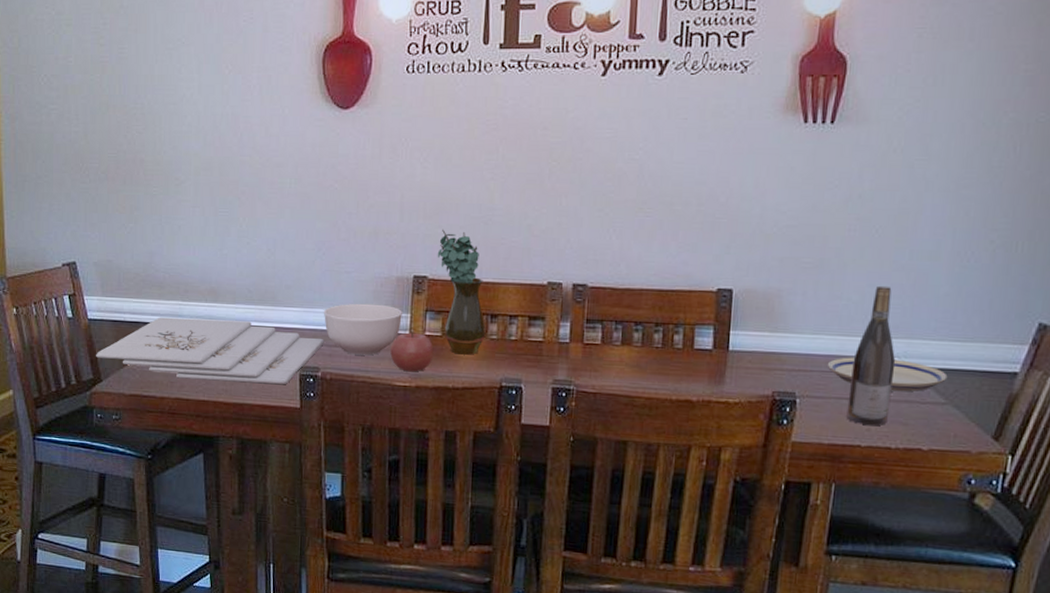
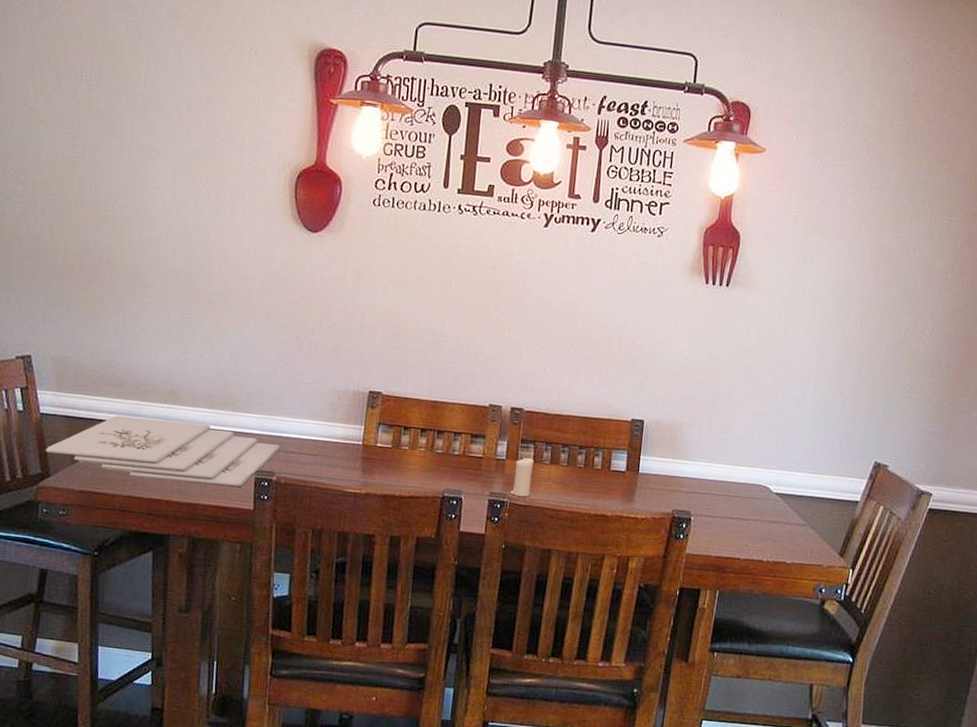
bowl: present [323,303,402,356] -> none [281,413,357,463]
fruit: present [390,329,434,372] -> none [343,440,384,480]
vase: present [437,229,486,355] -> none [392,350,433,467]
candle: none [576,338,603,383] -> present [510,456,534,497]
plate: present [827,357,948,392] -> none [716,483,808,514]
wine bottle: present [846,285,896,426] -> none [730,424,769,542]

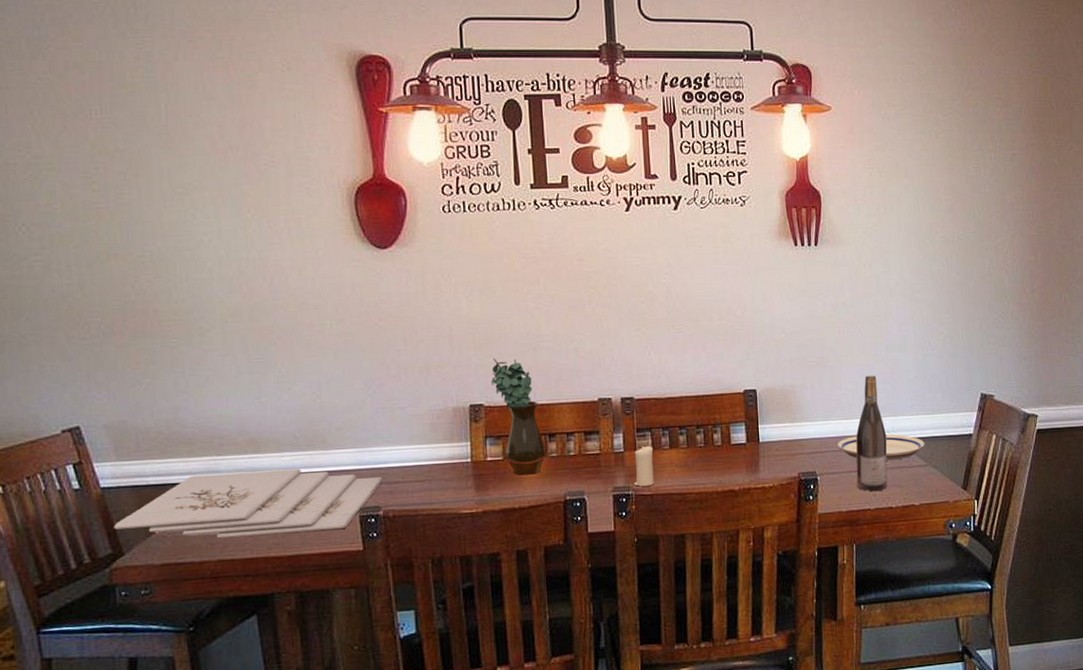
vase: none [392,350,433,467] -> present [491,358,546,475]
plate: none [716,483,808,514] -> present [837,434,925,461]
wine bottle: none [730,424,769,542] -> present [856,375,888,491]

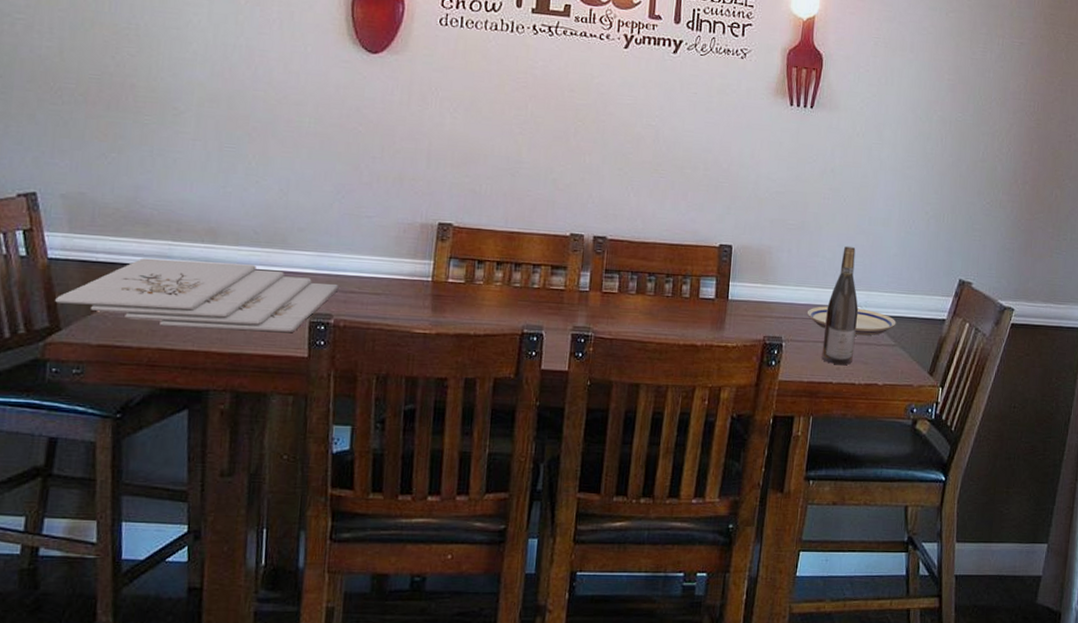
vase: present [491,358,546,475] -> none [463,178,510,302]
candle: present [633,445,654,487] -> none [594,287,620,330]

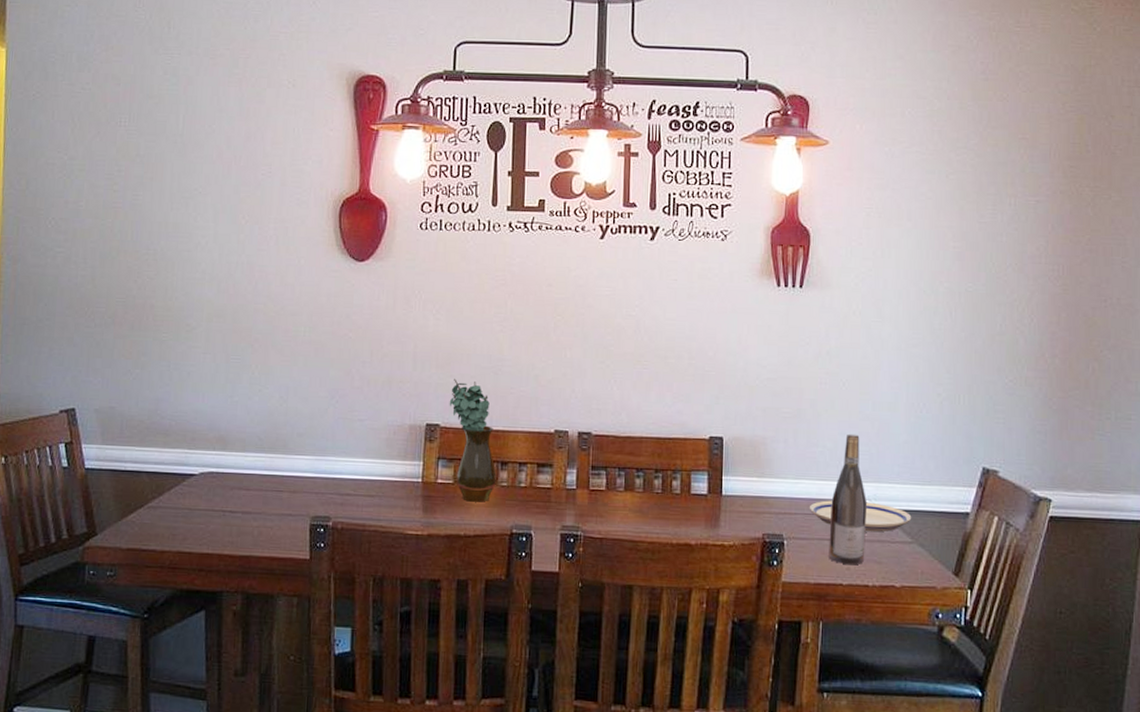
placemat: present [55,258,339,333] -> none [92,466,336,535]
vase: none [463,178,510,302] -> present [449,378,497,502]

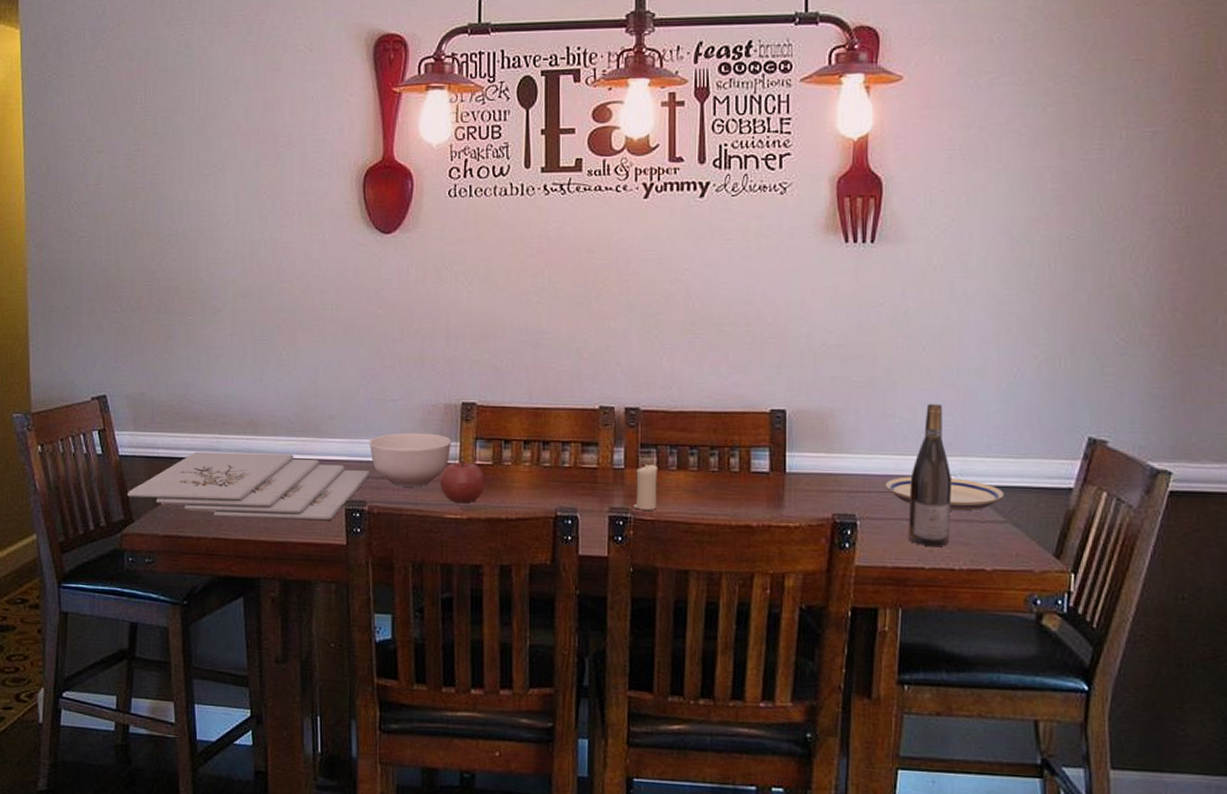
placemat: none [92,466,336,535] -> present [127,451,371,521]
bowl: none [335,451,415,504] -> present [368,432,451,487]
fruit: none [402,476,446,520] -> present [440,458,485,504]
vase: present [449,378,497,502] -> none [485,354,538,484]
candle: none [583,484,607,529] -> present [633,463,658,510]

